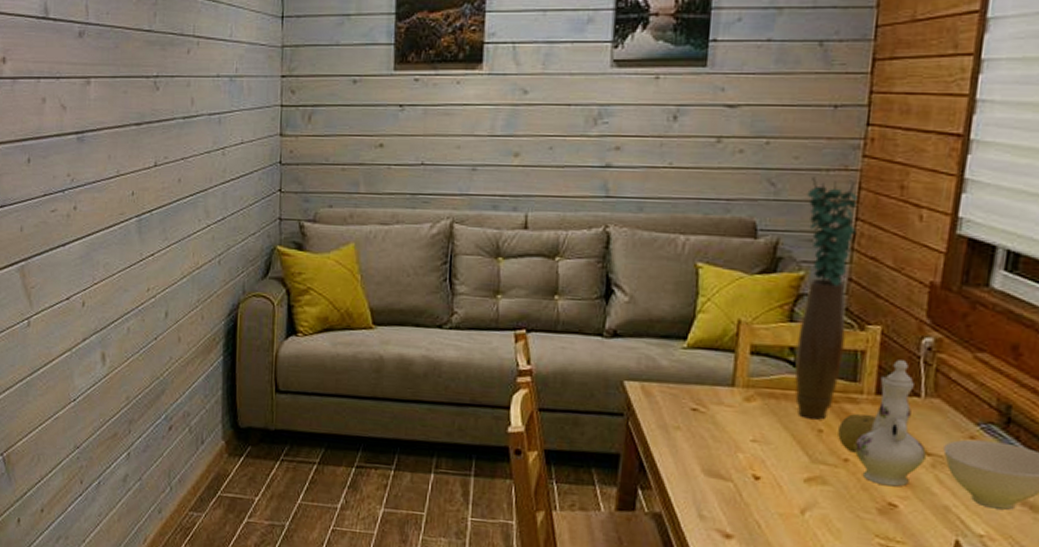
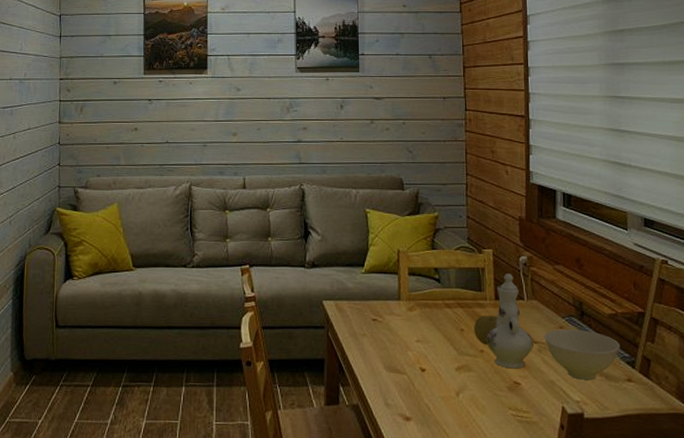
vase: present [795,177,858,420] -> none [433,146,470,322]

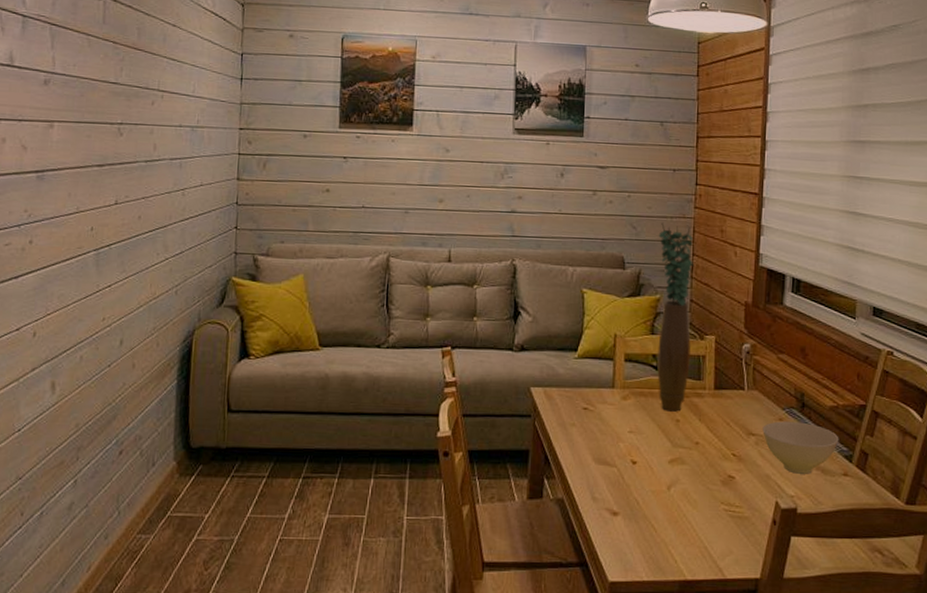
vase: none [433,146,470,322] -> present [657,222,694,412]
fruit: present [474,316,498,345] -> none [690,406,716,437]
ewer: present [485,274,535,369] -> none [702,362,752,462]

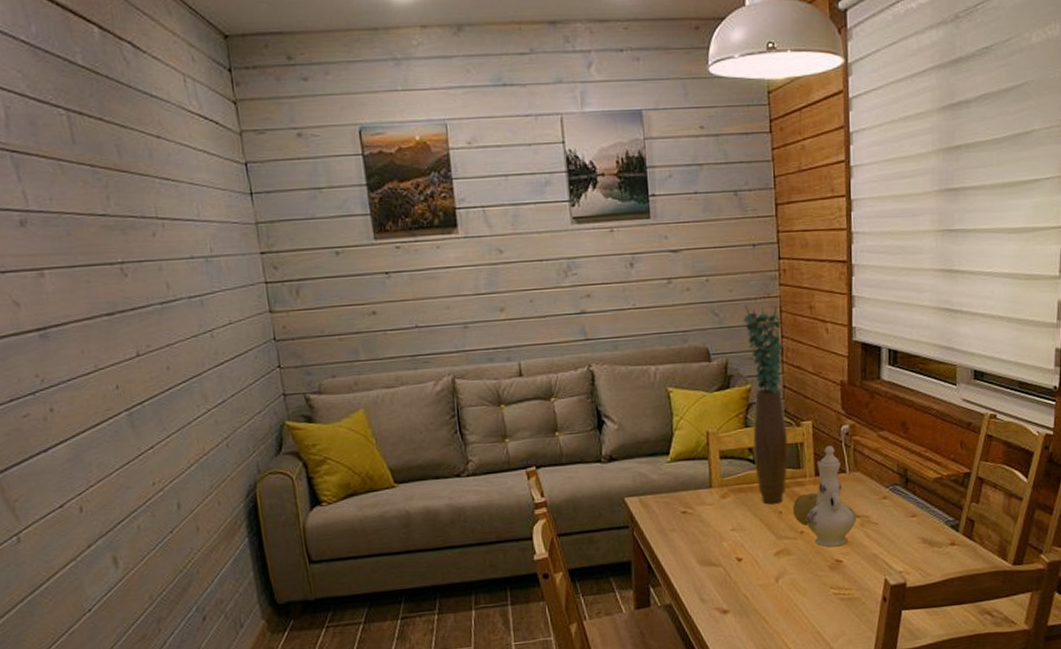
fruit: none [690,406,716,437] -> present [793,493,818,526]
ewer: none [702,362,752,462] -> present [805,446,857,547]
bowl: present [763,421,839,474] -> none [867,497,945,550]

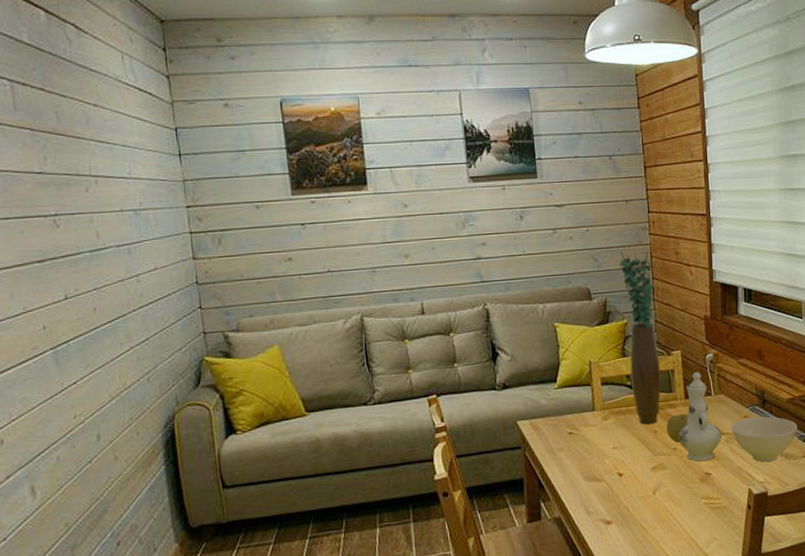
bowl: none [867,497,945,550] -> present [731,416,798,462]

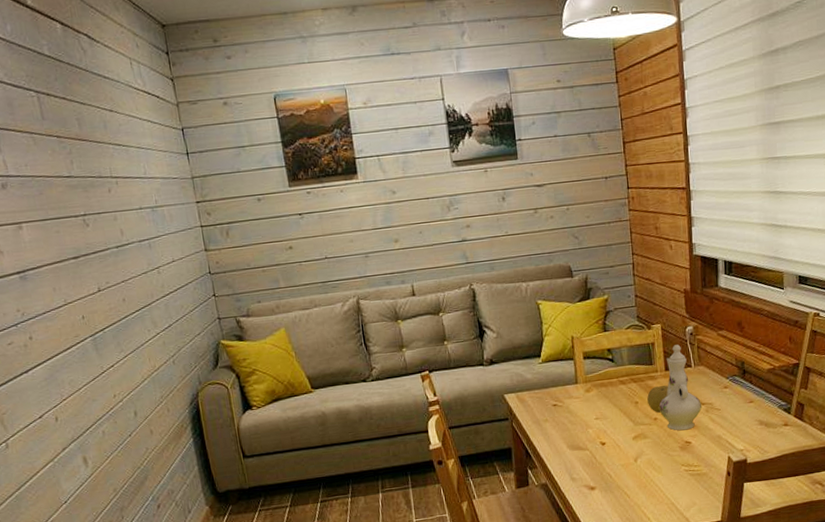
vase: present [619,251,661,425] -> none [599,228,642,396]
bowl: present [731,416,798,462] -> none [711,386,778,431]

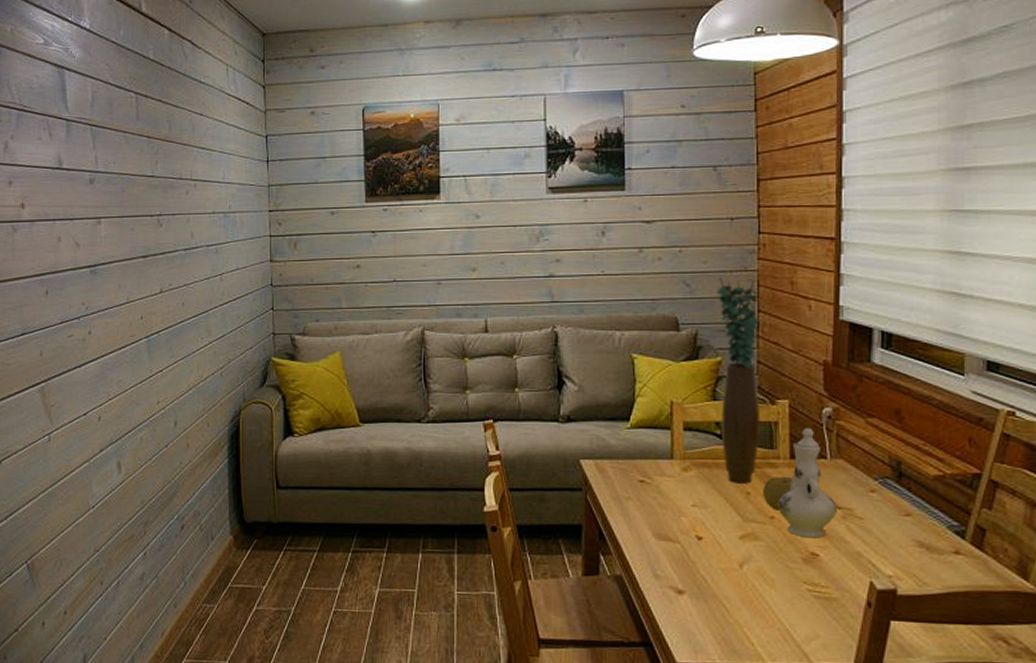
vase: none [599,228,642,396] -> present [716,277,761,484]

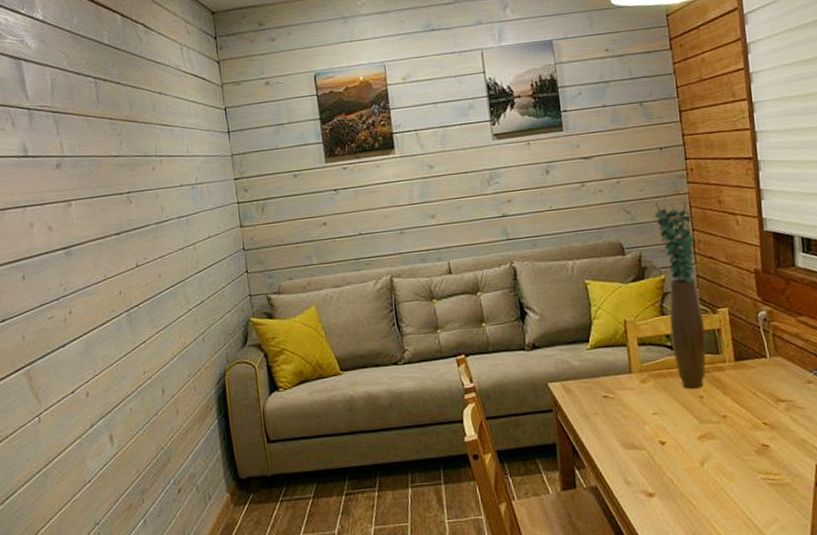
fruit: present [763,477,793,511] -> none [714,378,739,410]
ewer: present [777,428,838,538] -> none [727,331,782,432]

